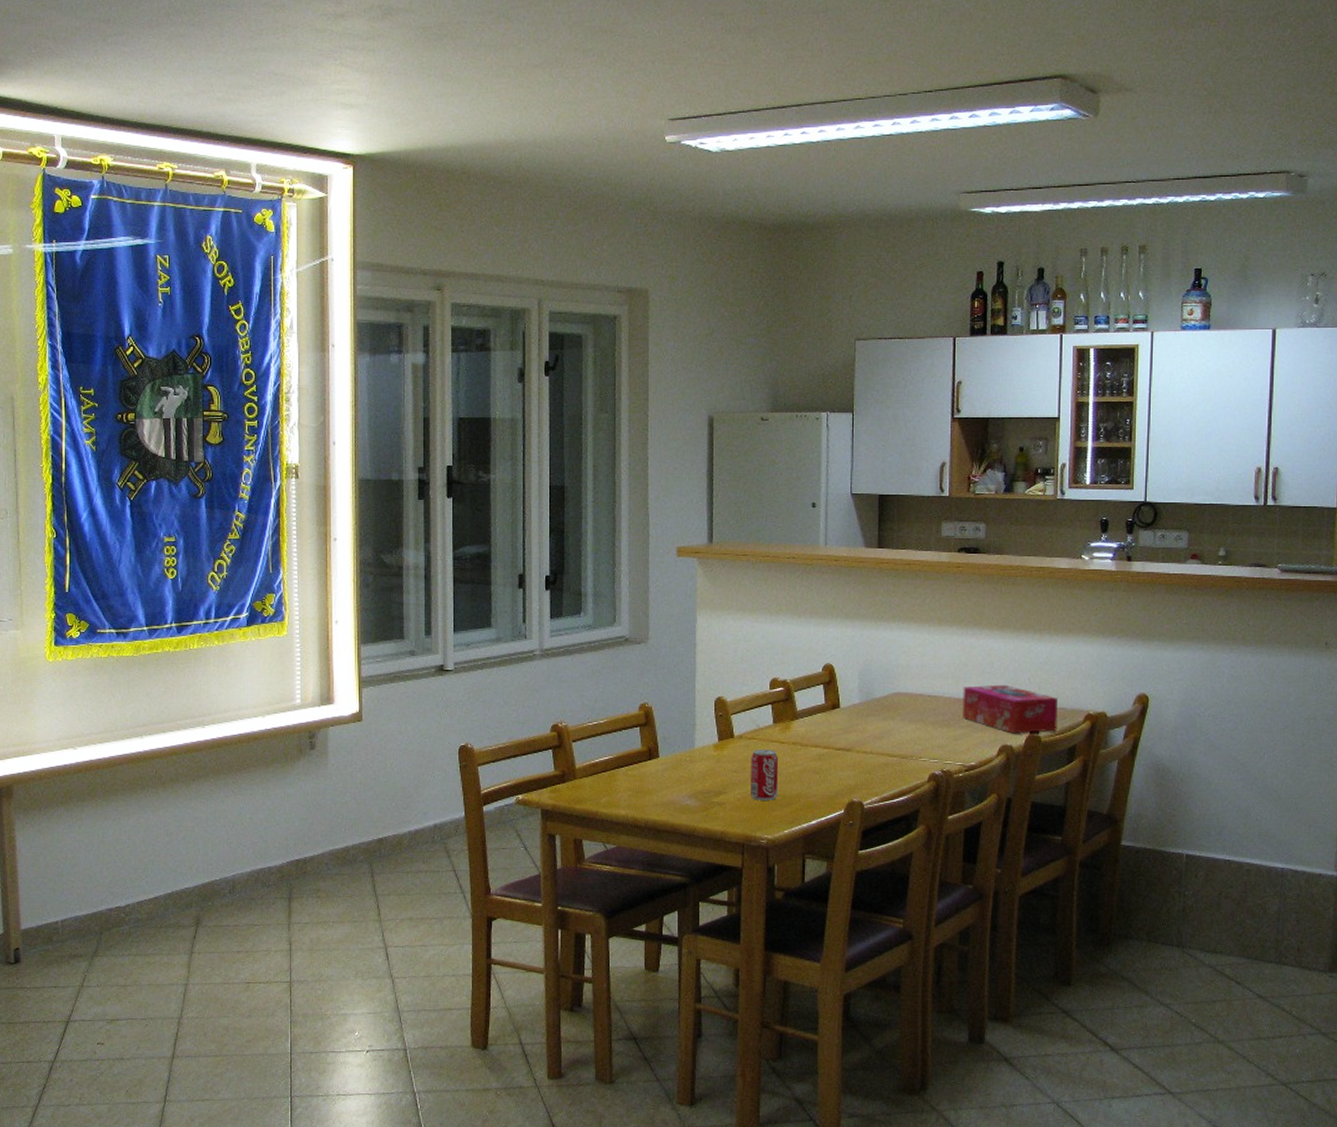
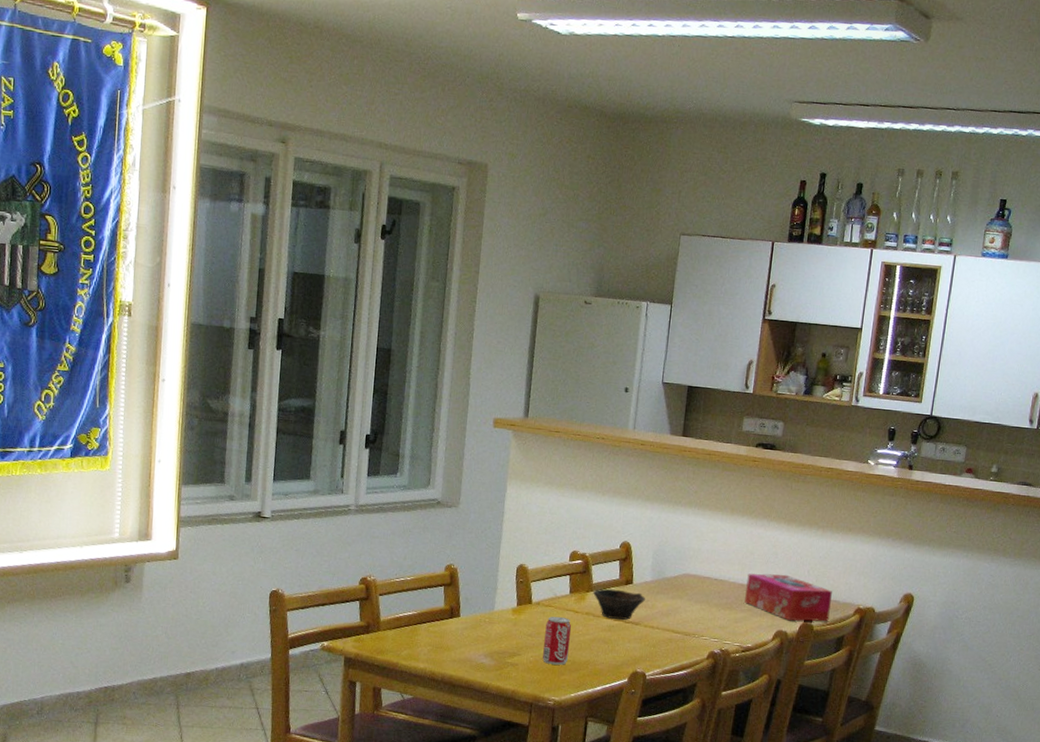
bowl: none [798,715,855,748] -> present [593,588,645,621]

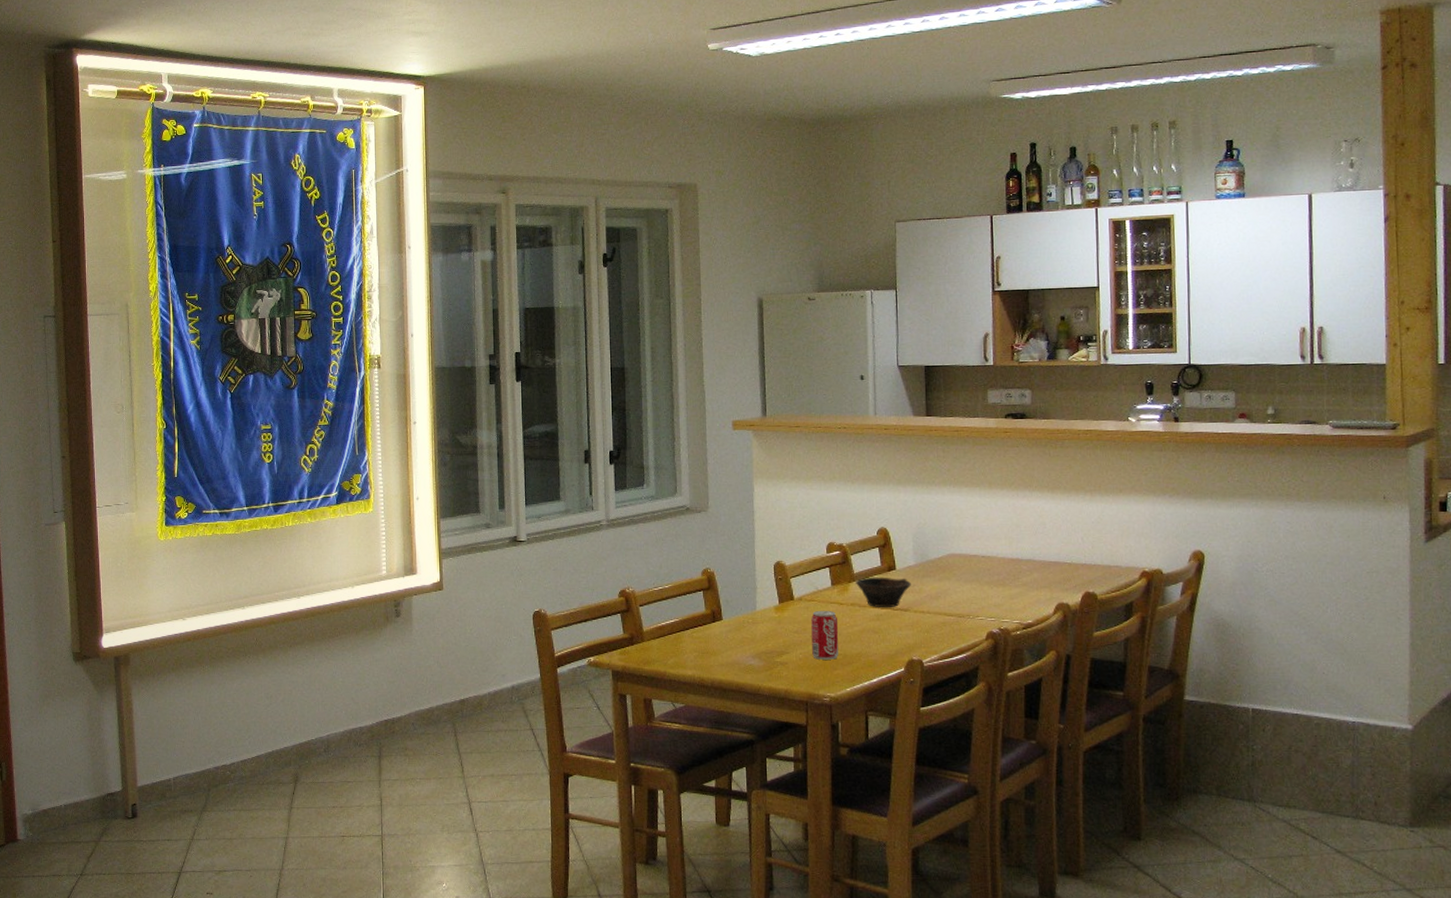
tissue box: present [744,573,832,622] -> none [1017,544,1113,591]

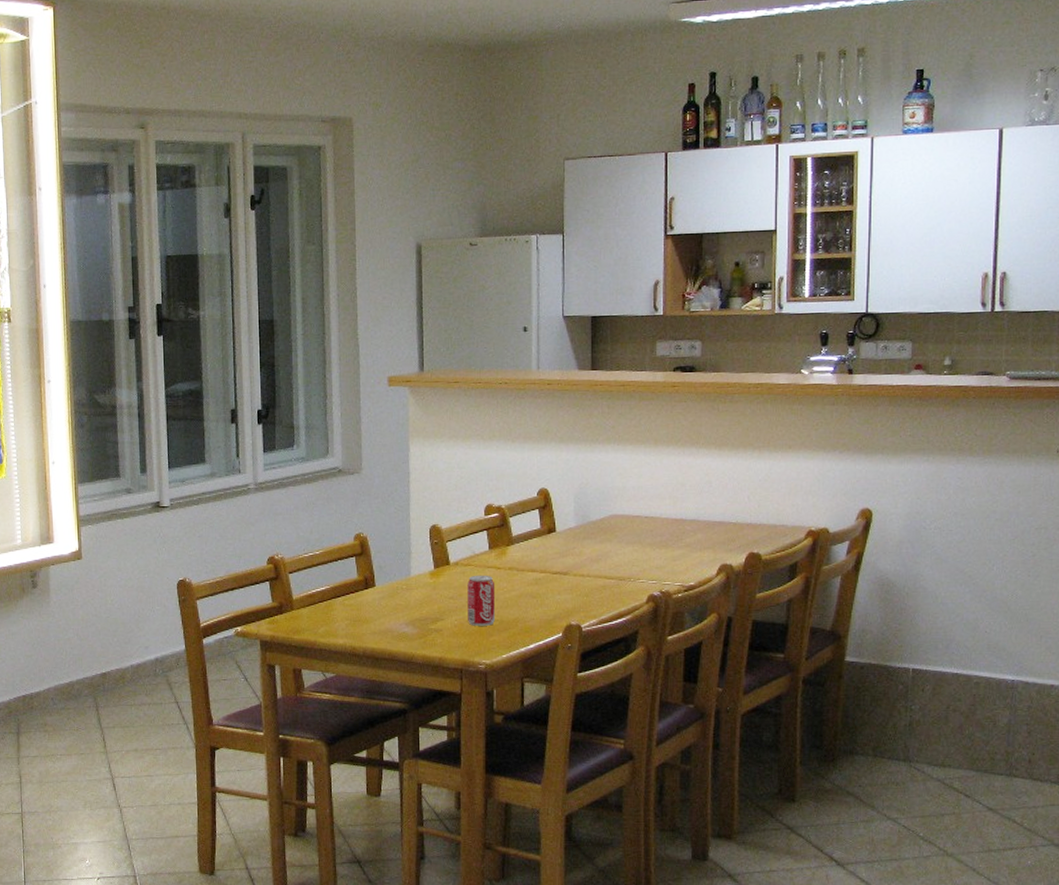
bowl: present [856,577,911,608] -> none [514,539,571,572]

